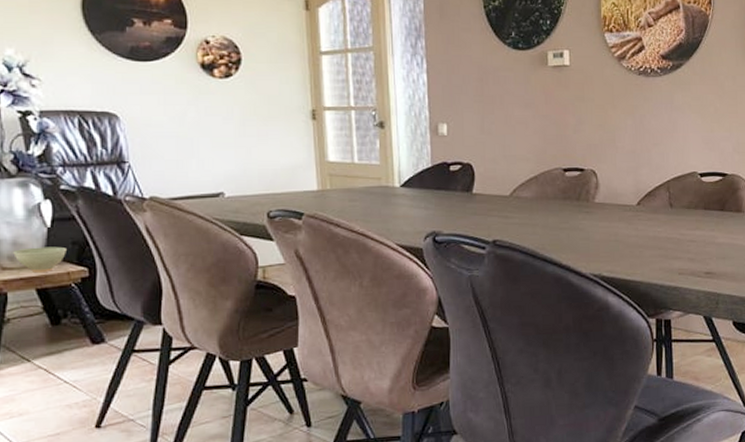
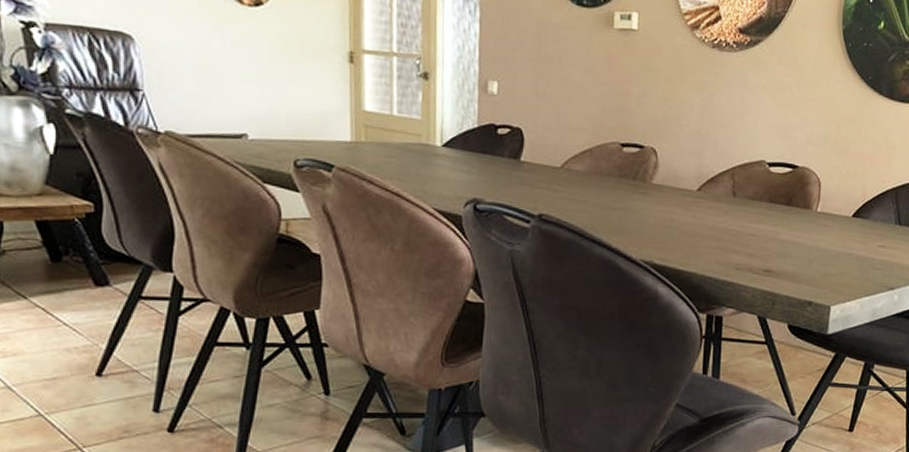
bowl: present [13,246,68,272] -> none [11,174,72,203]

